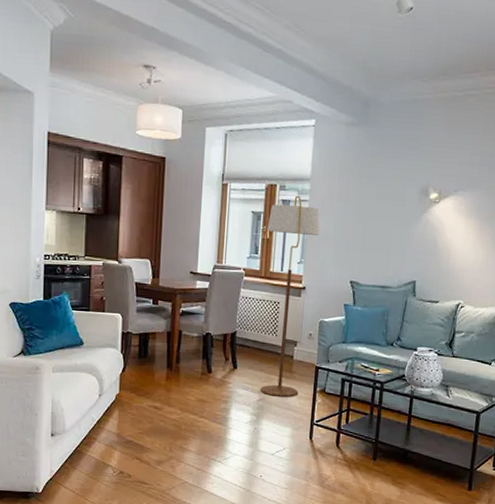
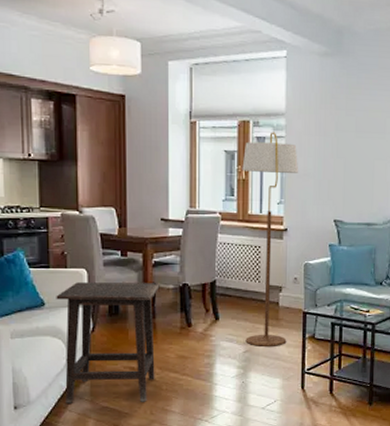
side table: none [93,325,185,439] -> present [56,282,160,403]

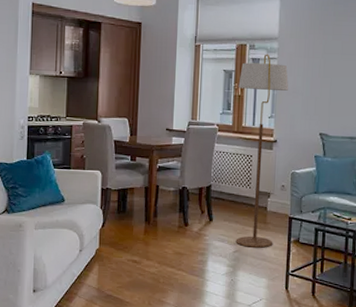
side table: present [56,282,160,403] -> none [74,182,162,293]

